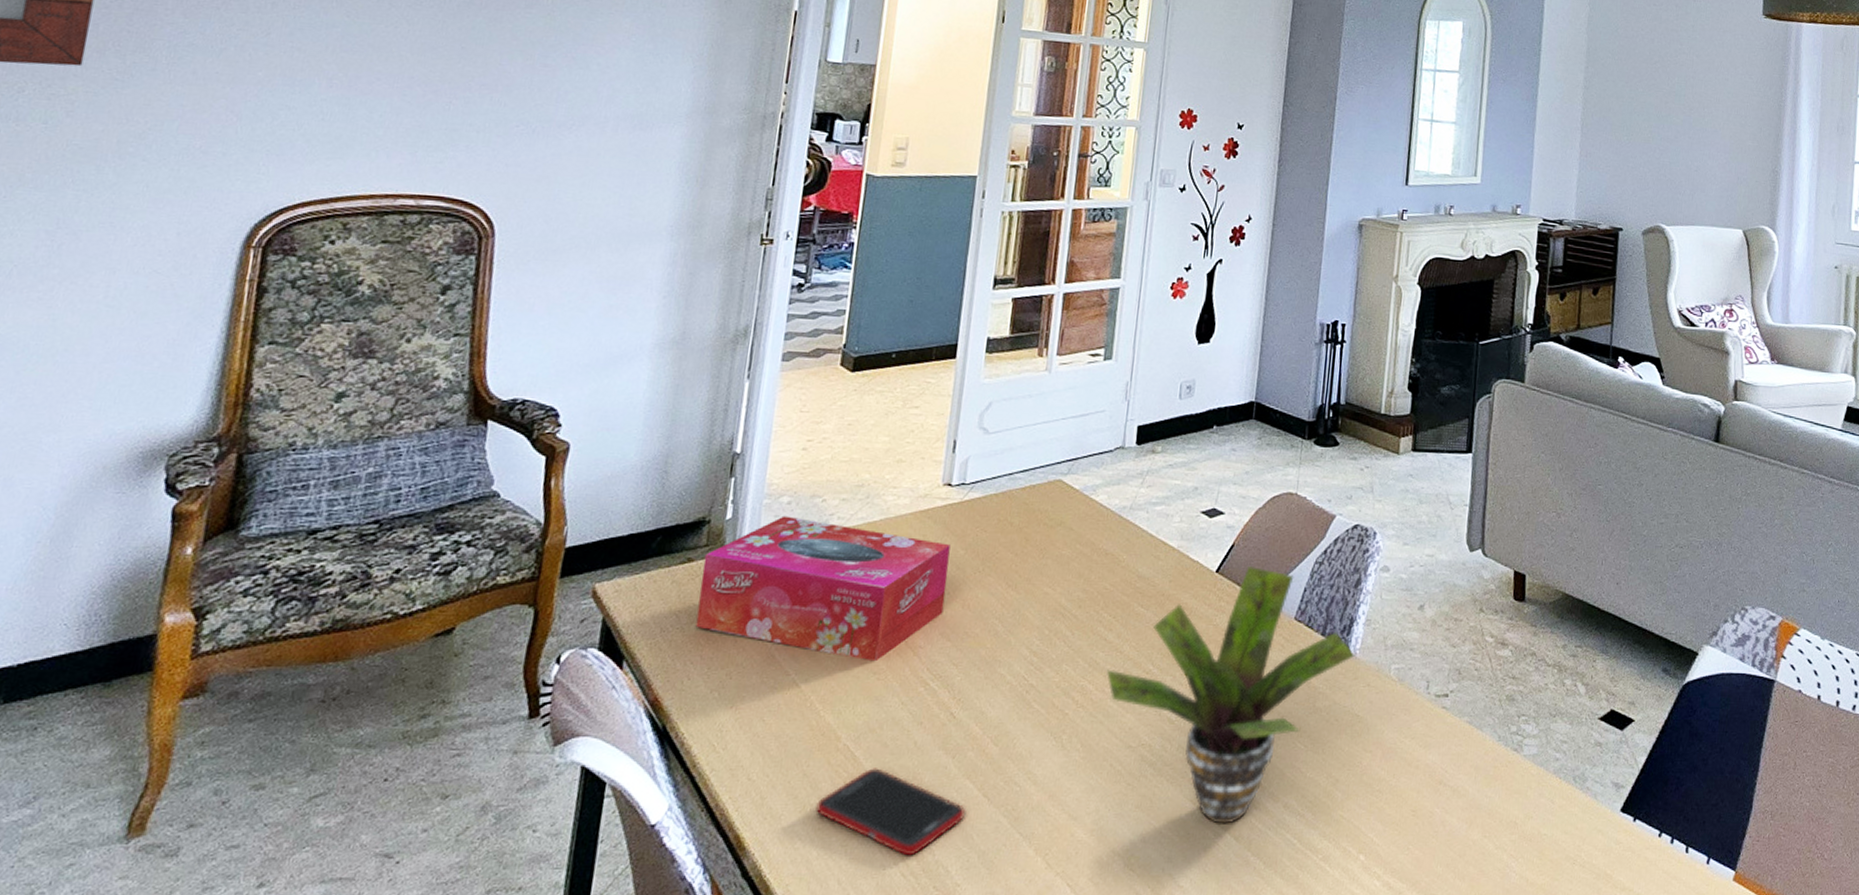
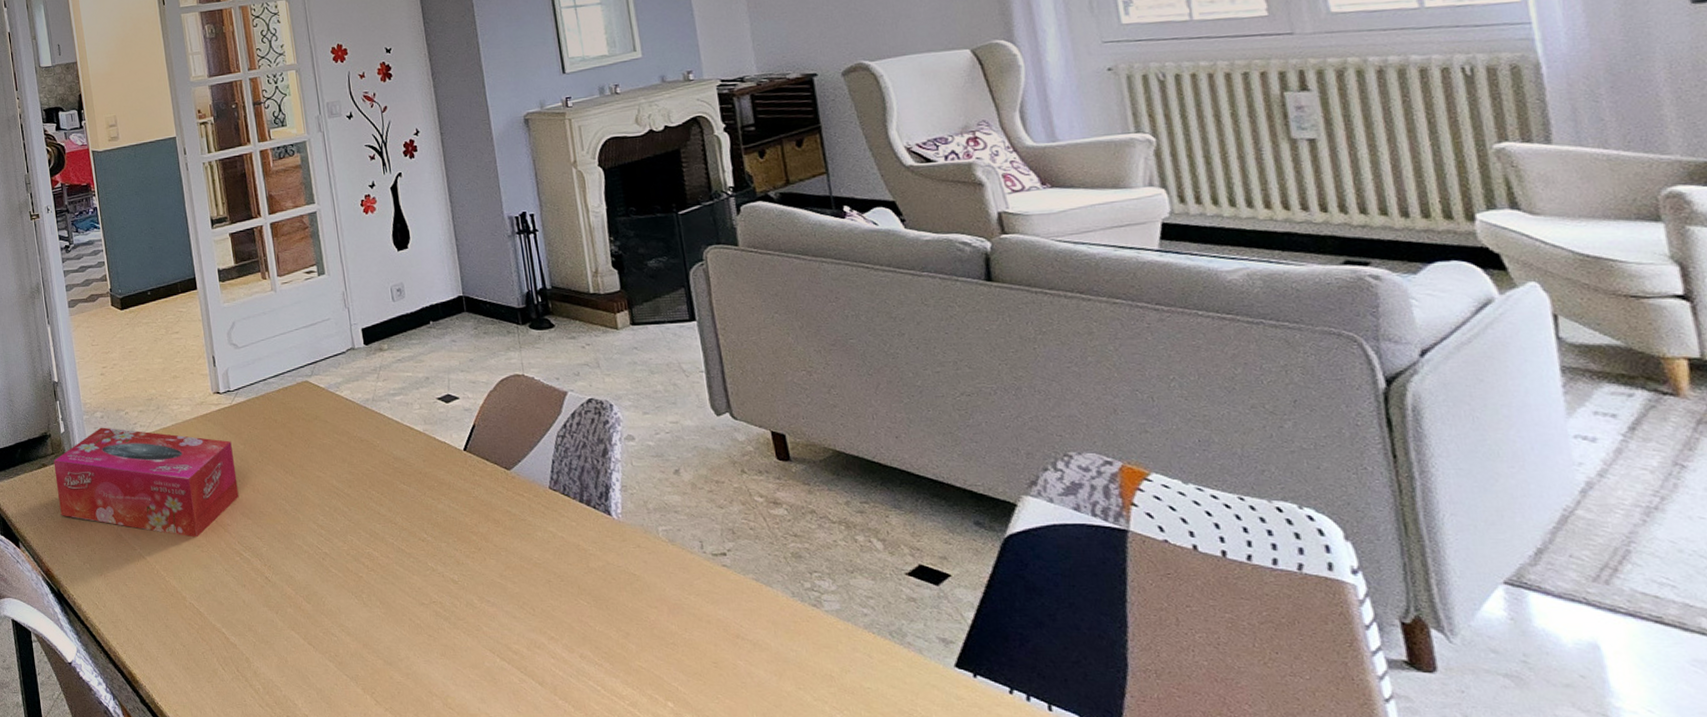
cell phone: present [816,768,966,856] -> none [181,621,298,691]
potted plant: present [1106,565,1356,824] -> none [386,442,619,671]

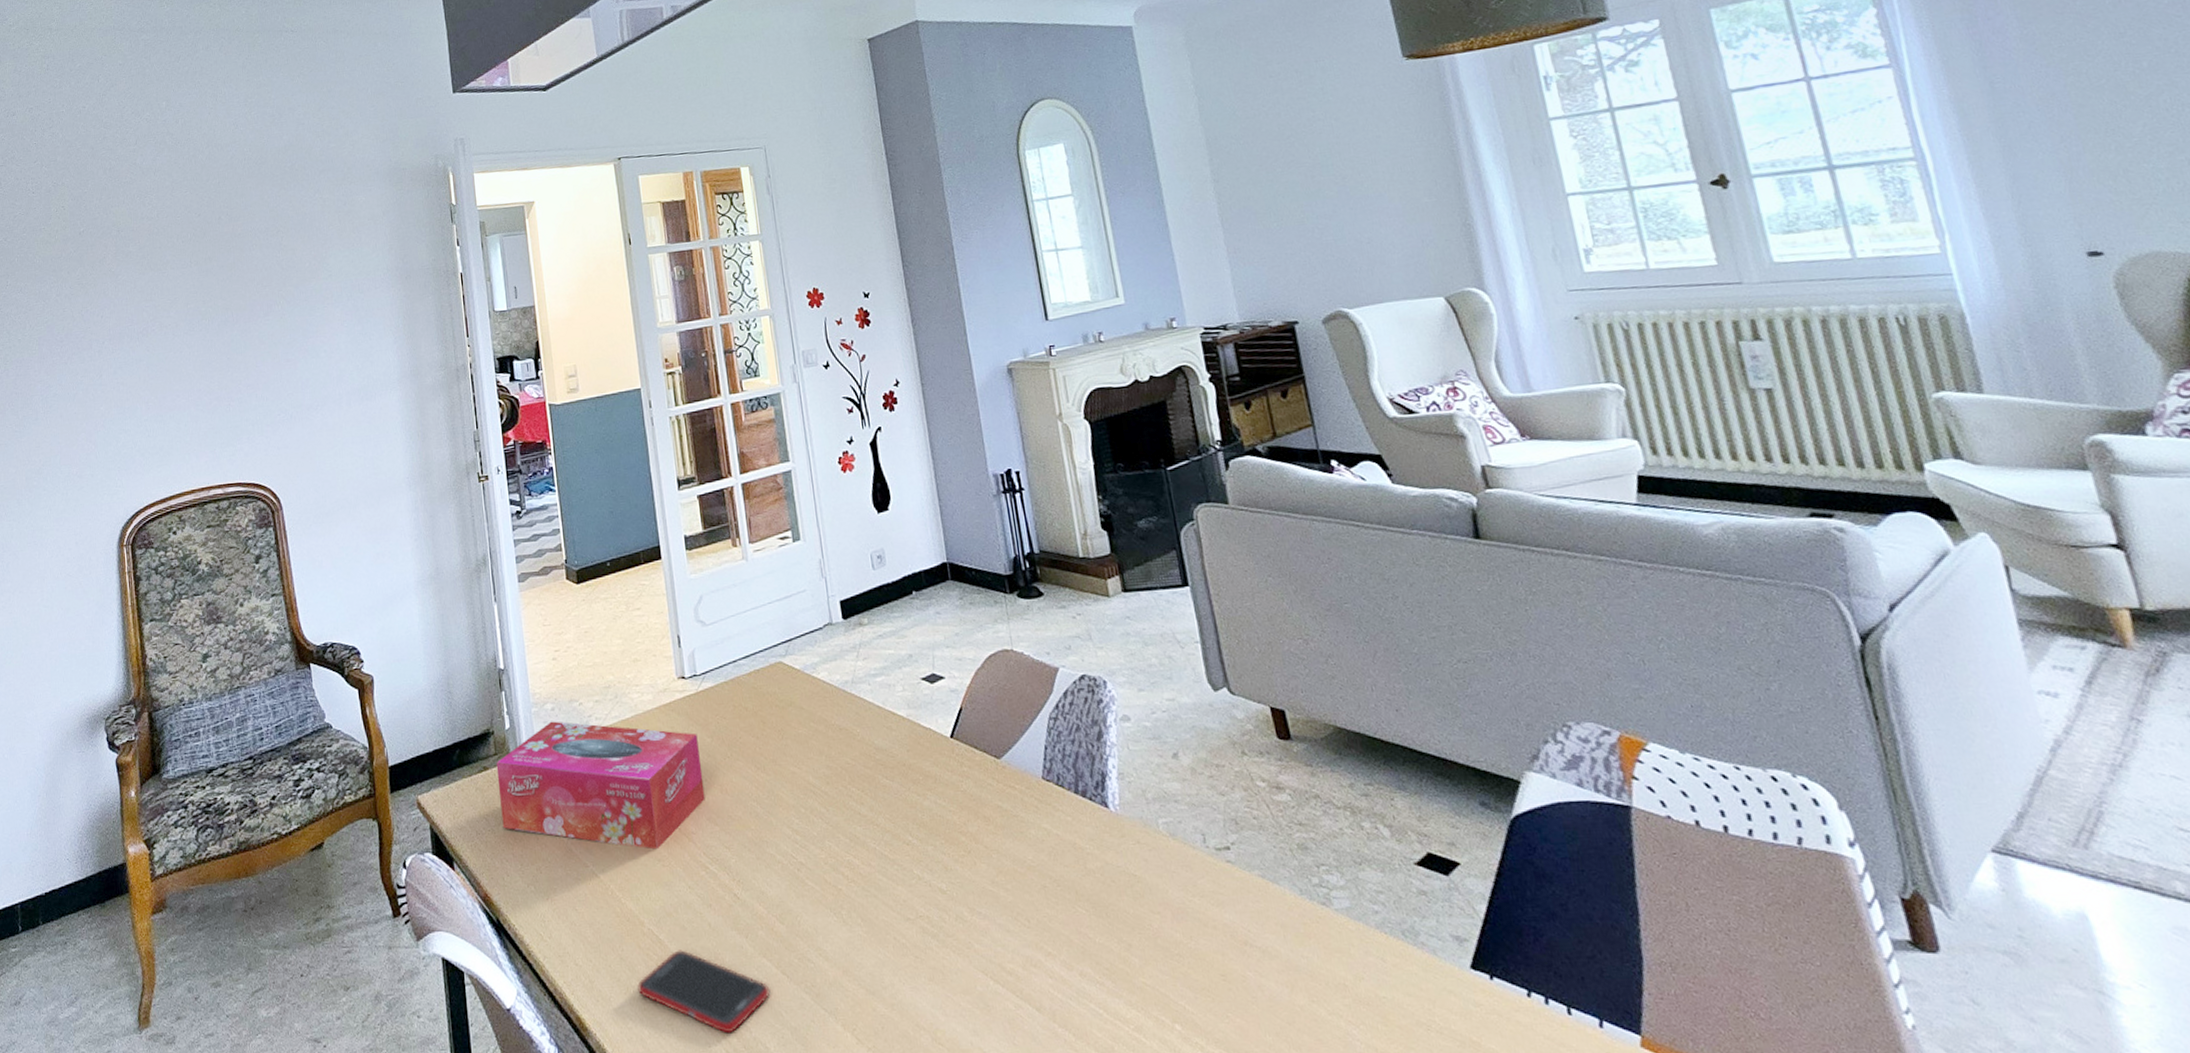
cell phone: none [181,621,298,691] -> present [637,950,770,1034]

